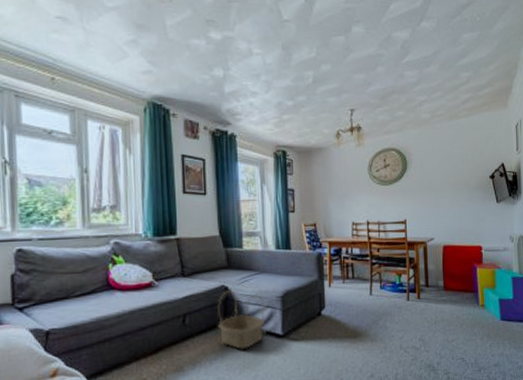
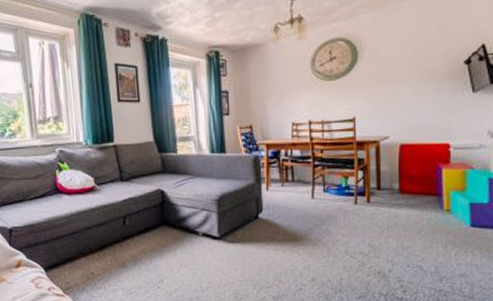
basket: present [217,290,265,350] -> none [155,194,201,250]

